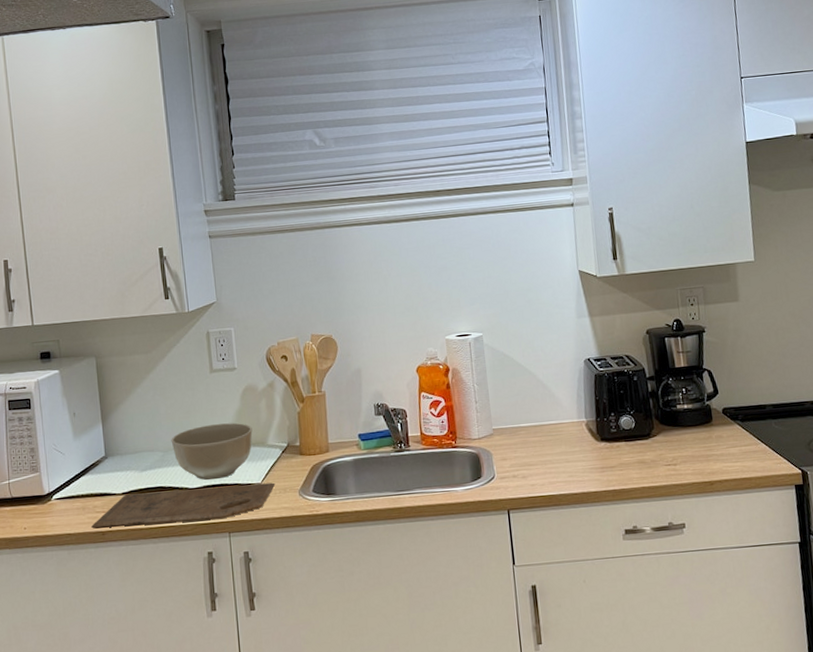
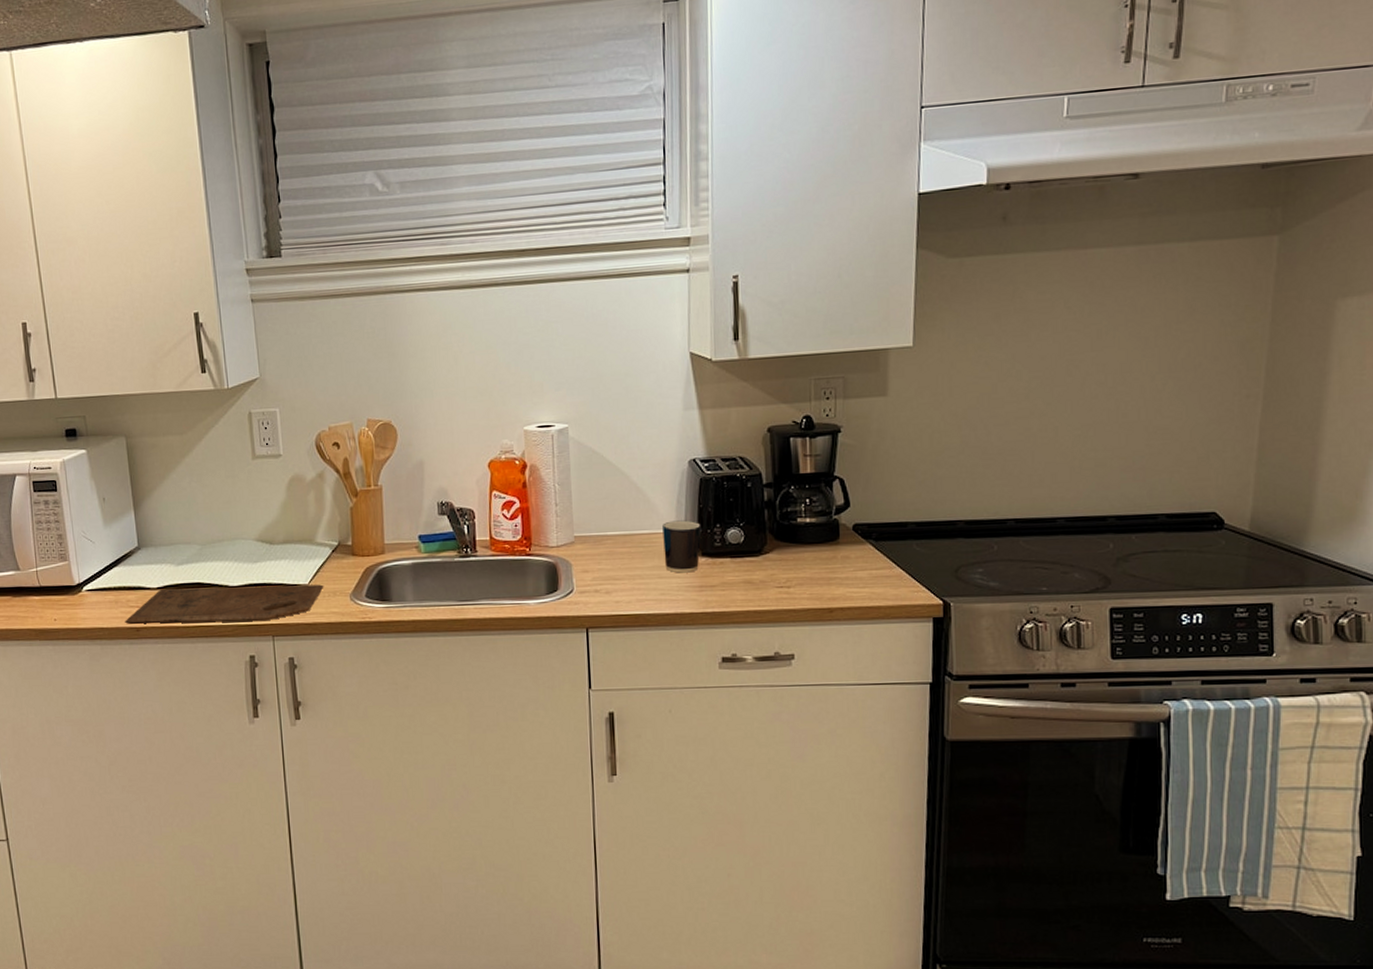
bowl: present [171,422,253,481] -> none [209,516,300,579]
mug: none [566,411,600,457] -> present [661,520,702,573]

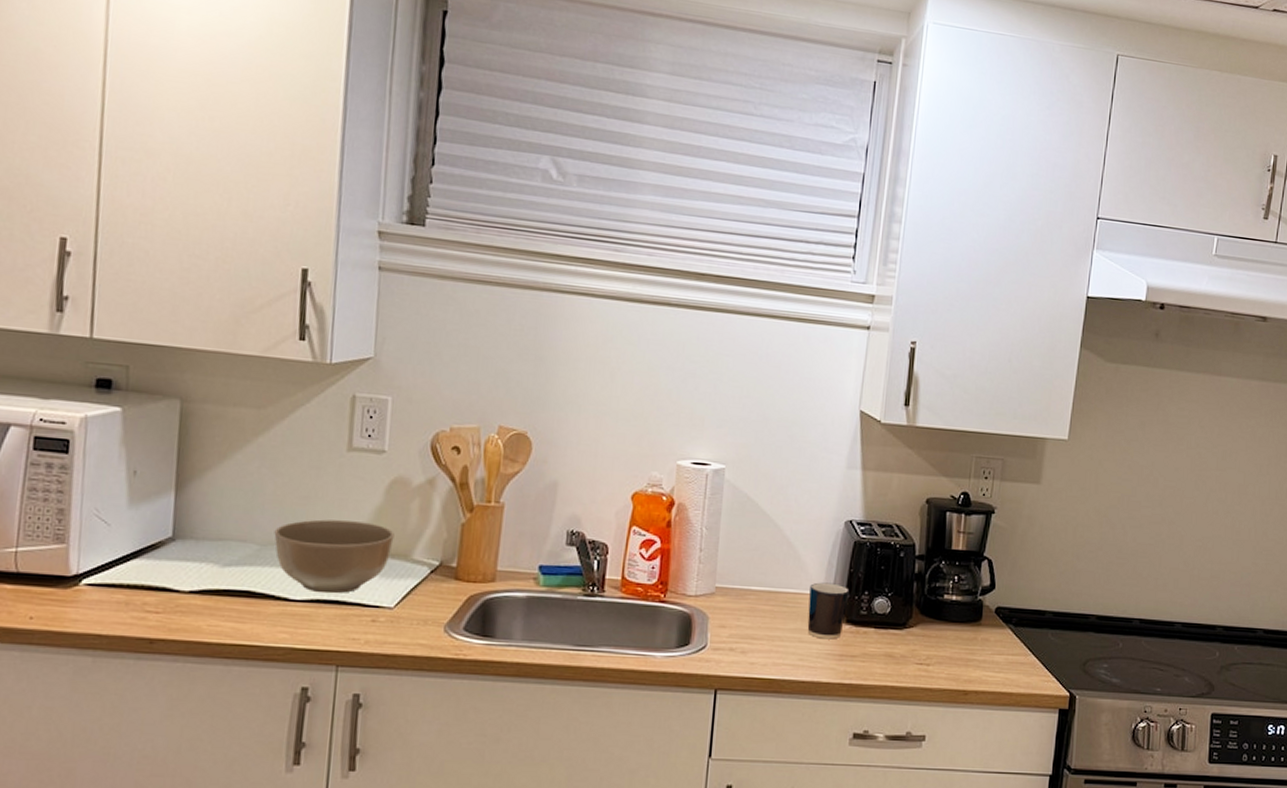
cutting board: present [125,584,324,625] -> none [135,593,414,647]
bowl: none [209,516,300,579] -> present [274,519,395,594]

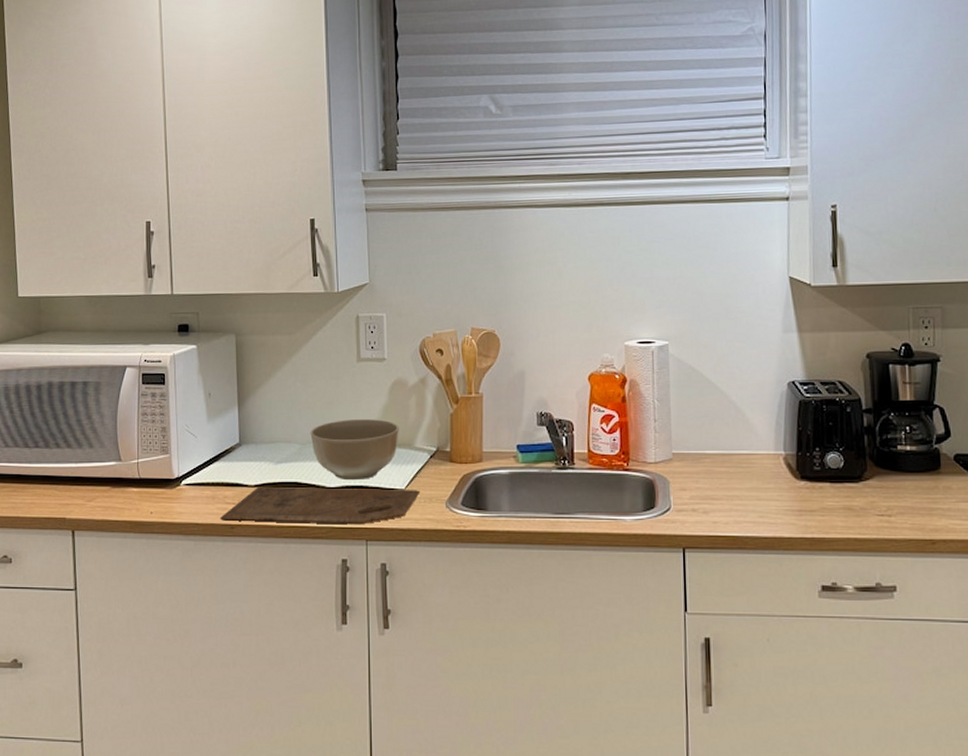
cutting board: none [135,593,414,647] -> present [220,486,421,525]
mug: present [807,582,850,640] -> none [760,442,801,496]

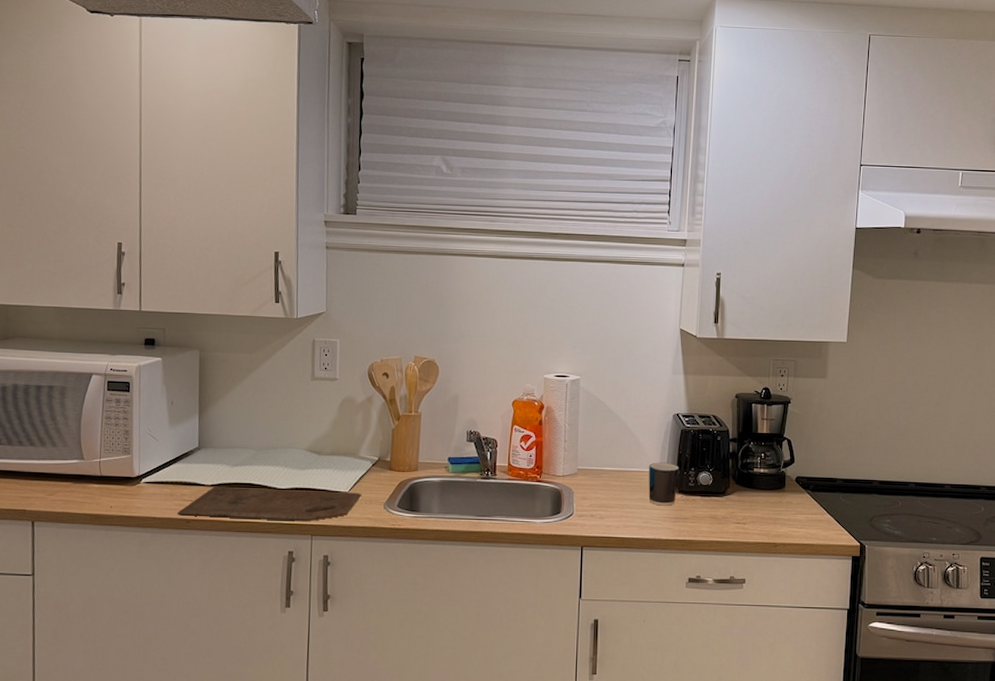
bowl: present [310,419,399,481] -> none [265,430,346,483]
mug: none [760,442,801,496] -> present [648,462,680,506]

